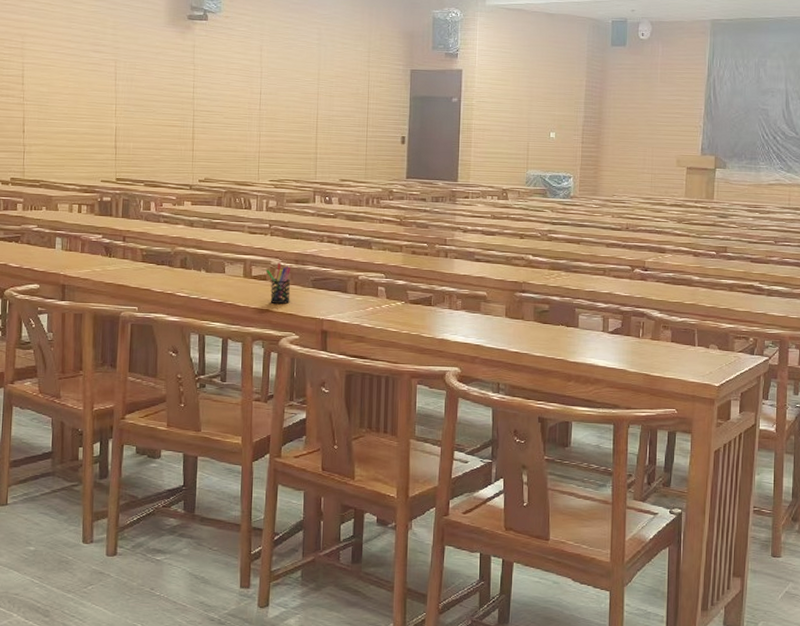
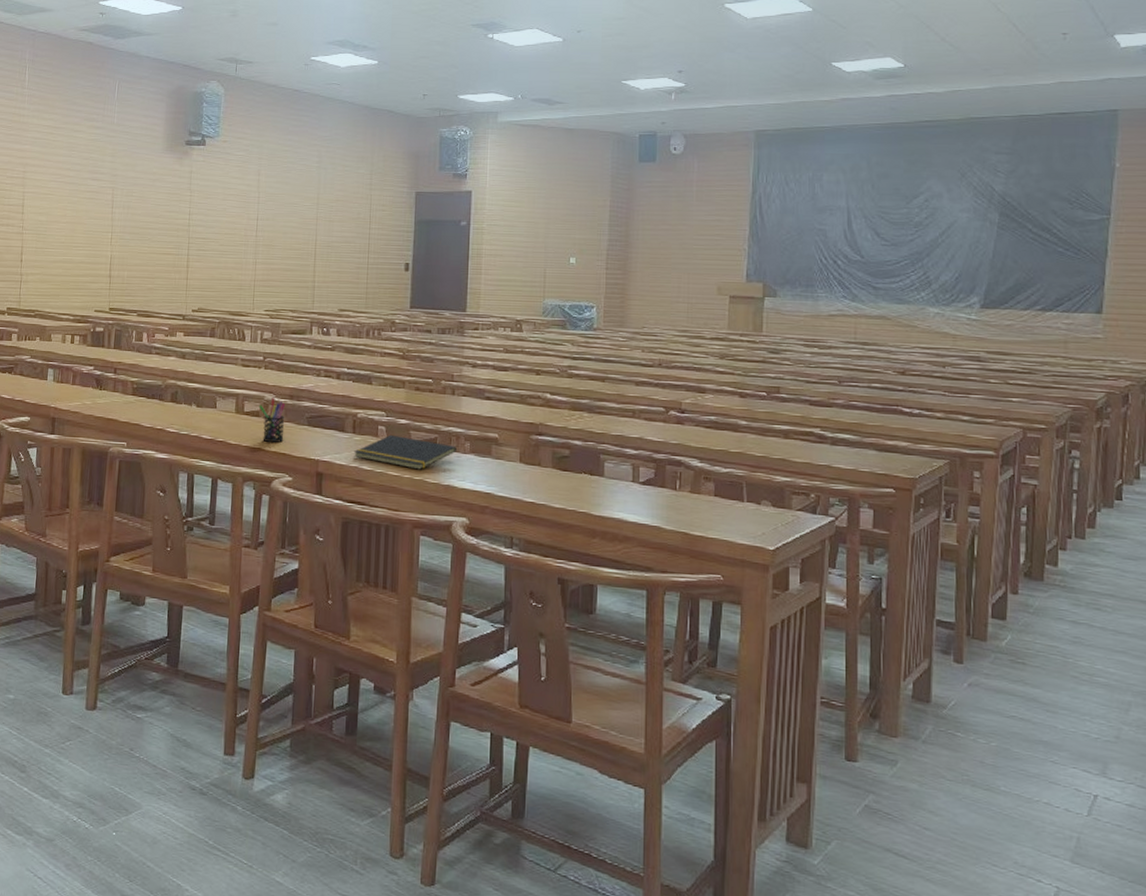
notepad: none [356,294,449,326] -> present [354,434,457,470]

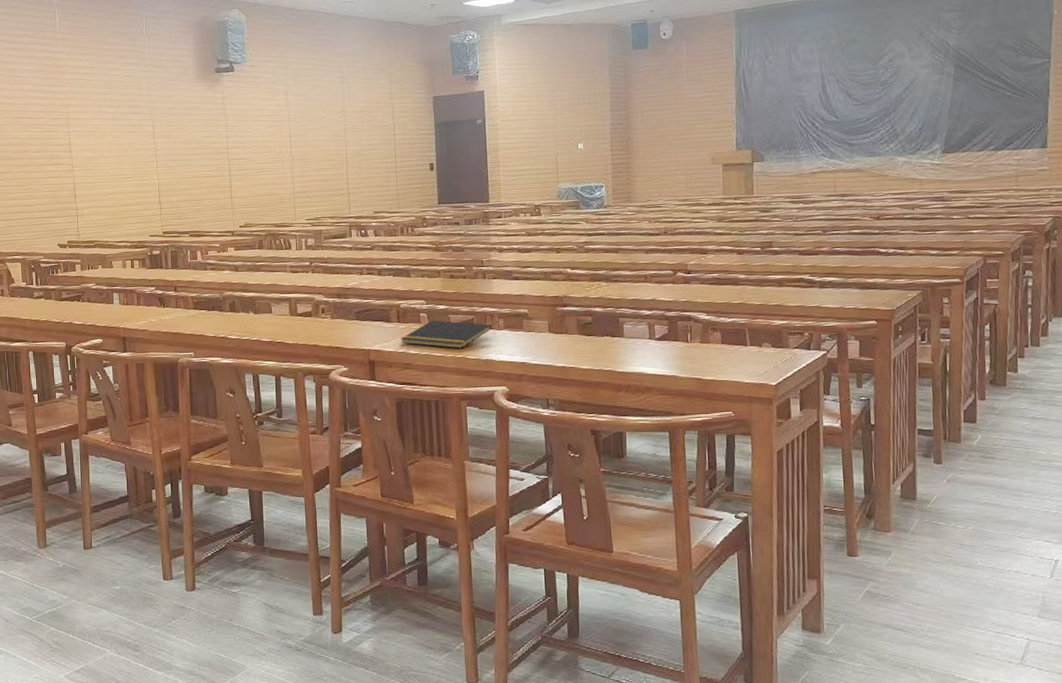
pen holder: present [258,398,285,443] -> none [310,298,336,338]

